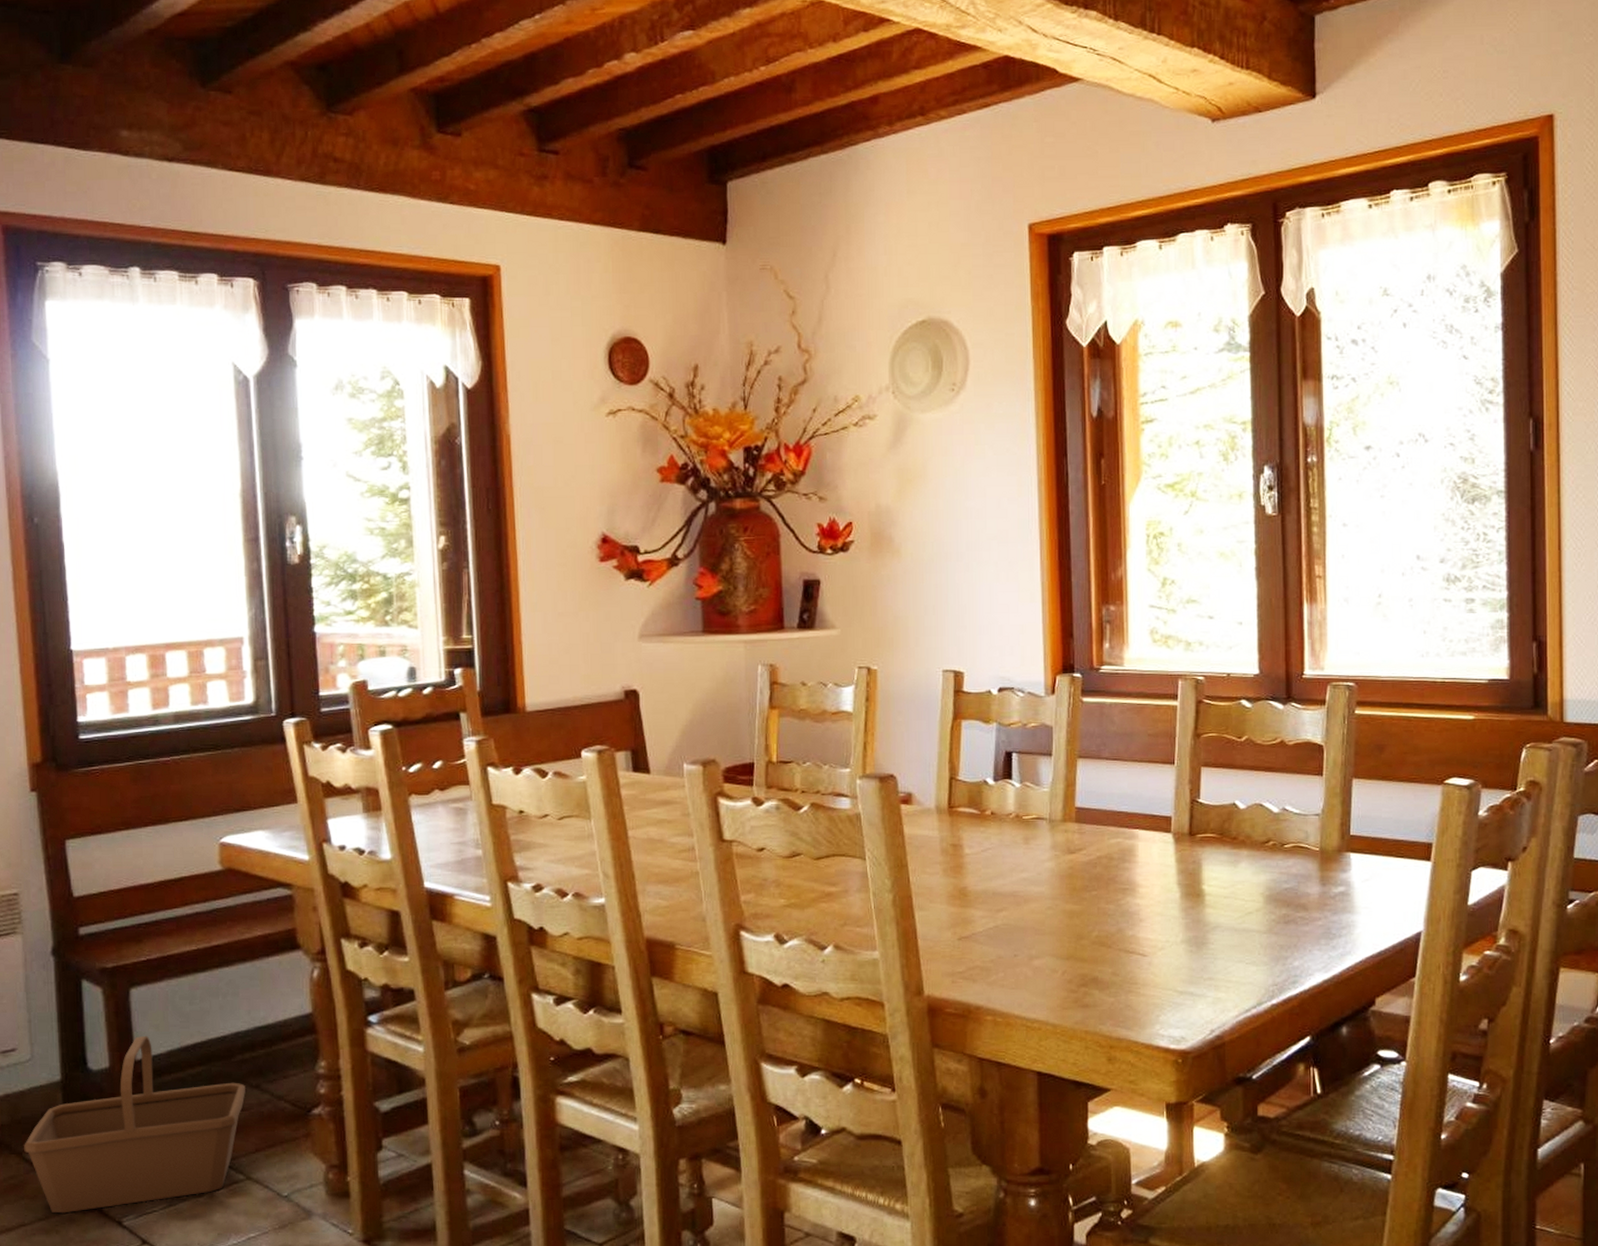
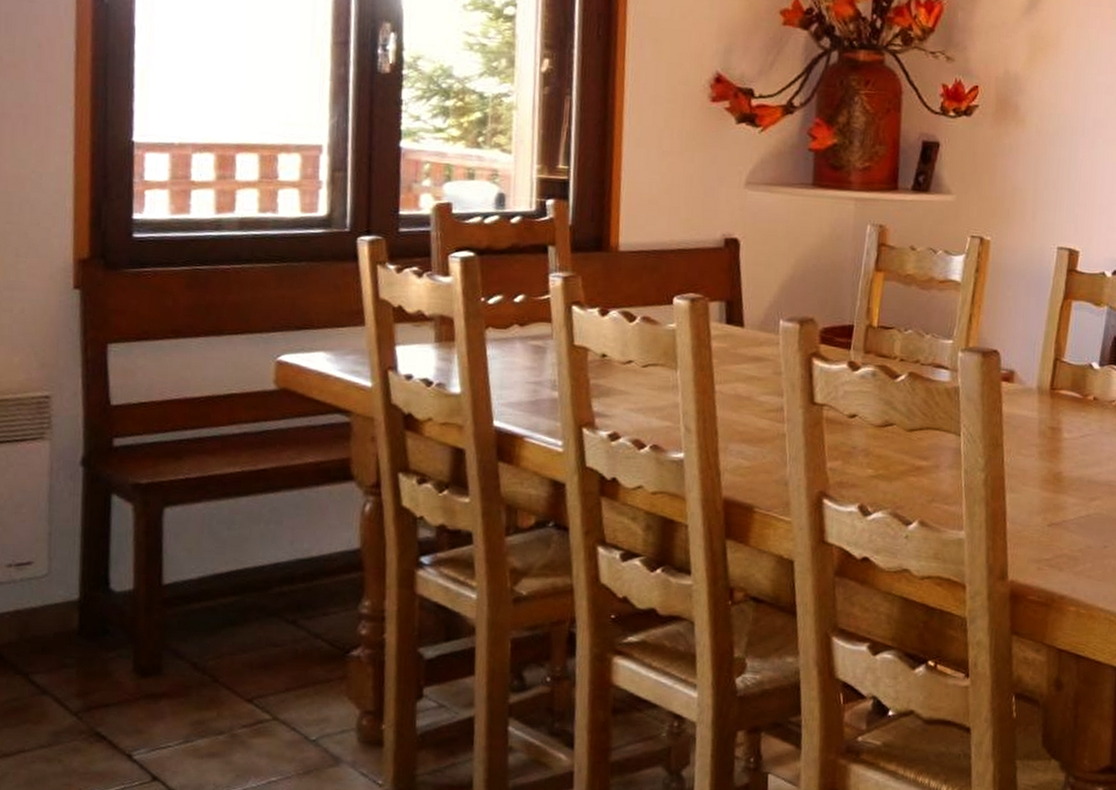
basket: present [24,1036,246,1214] -> none [31,559,280,742]

